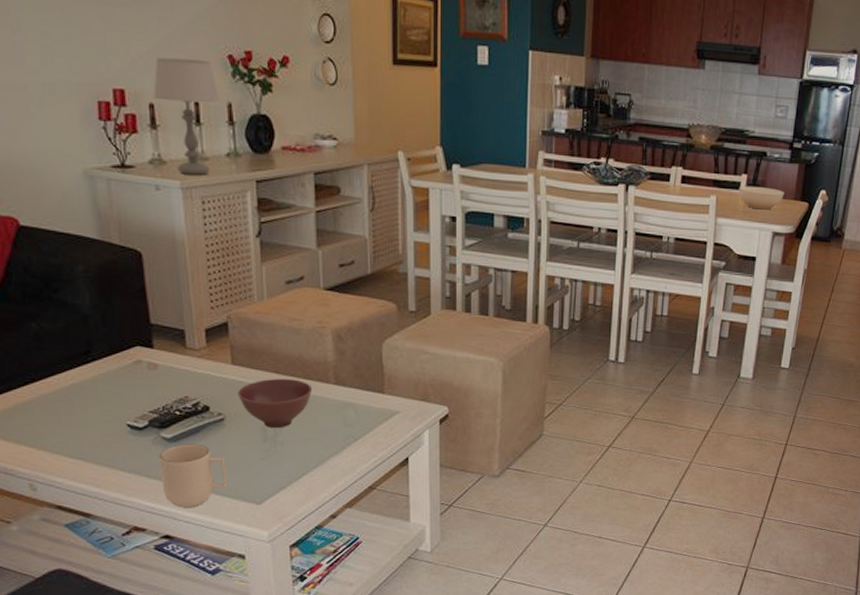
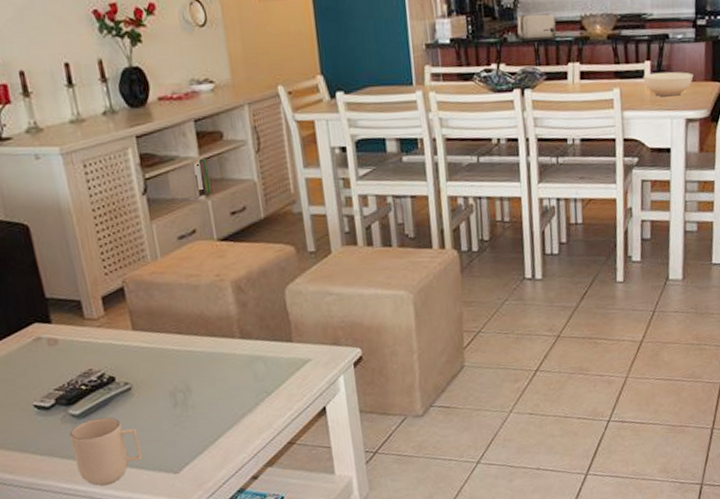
table lamp: present [153,57,220,175] -> none [20,19,90,140]
bowl: present [237,378,313,429] -> none [141,338,219,392]
books: none [282,210,324,248] -> present [167,158,213,200]
toaster: none [629,116,667,144] -> present [517,13,558,43]

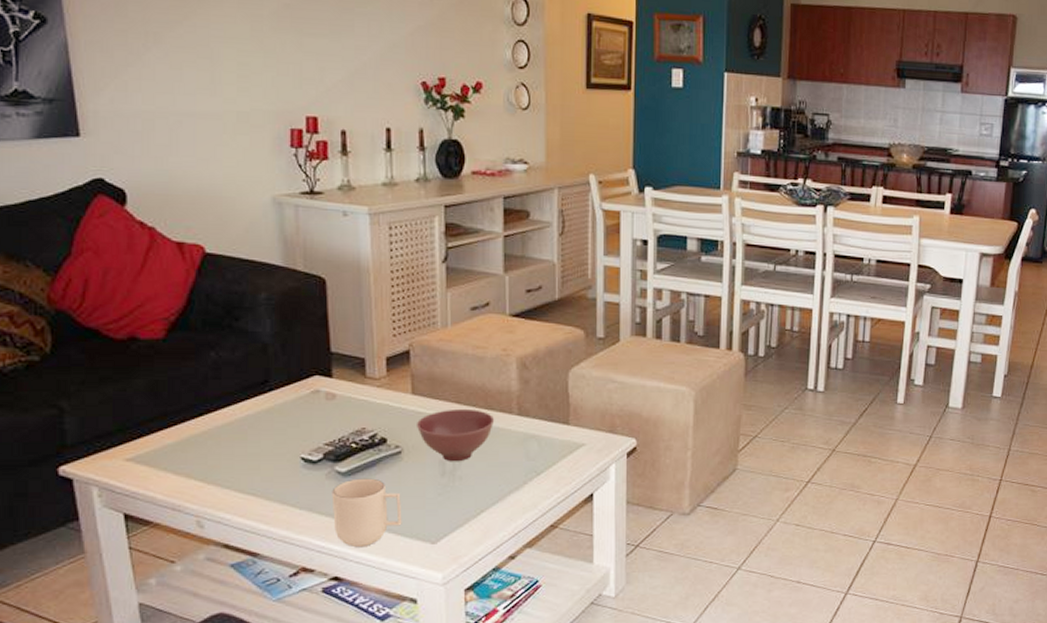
bowl: none [141,338,219,392] -> present [416,408,495,462]
books: present [167,158,213,200] -> none [469,234,512,273]
toaster: present [517,13,558,43] -> none [827,136,867,164]
bowl: present [643,71,694,97] -> none [943,205,992,230]

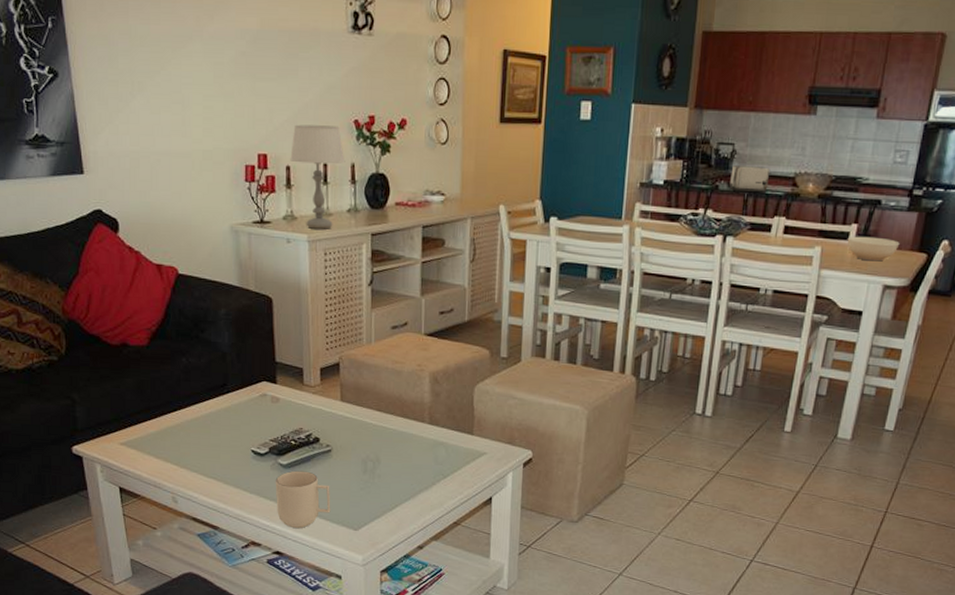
table lamp: none [346,85,412,201] -> present [290,124,345,229]
bowl: present [416,408,495,462] -> none [343,415,410,462]
toaster: none [827,136,867,164] -> present [729,166,772,193]
bowl: none [943,205,992,230] -> present [847,236,900,262]

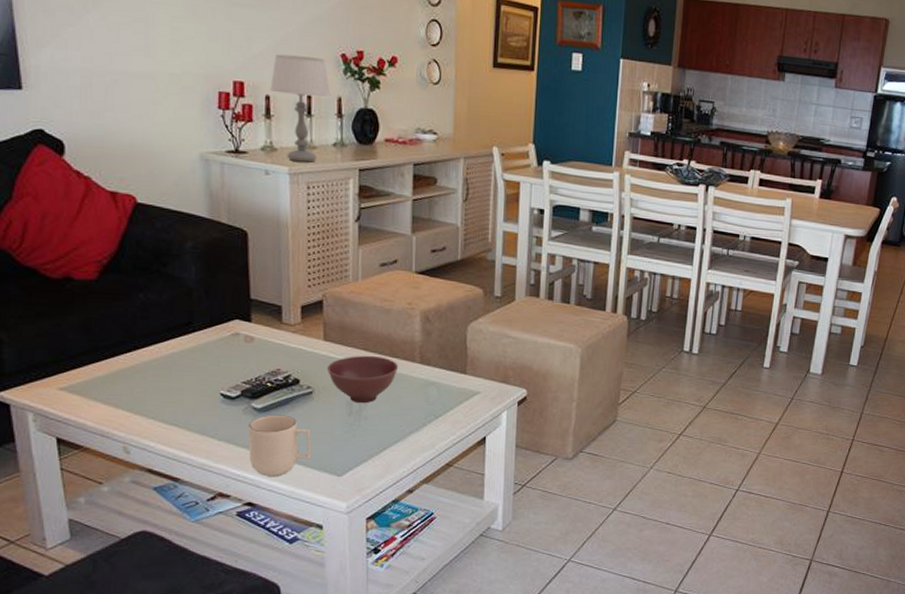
bowl: none [343,415,410,462] -> present [326,355,399,404]
toaster: present [729,166,772,193] -> none [710,122,747,149]
bowl: present [847,236,900,262] -> none [813,190,857,214]

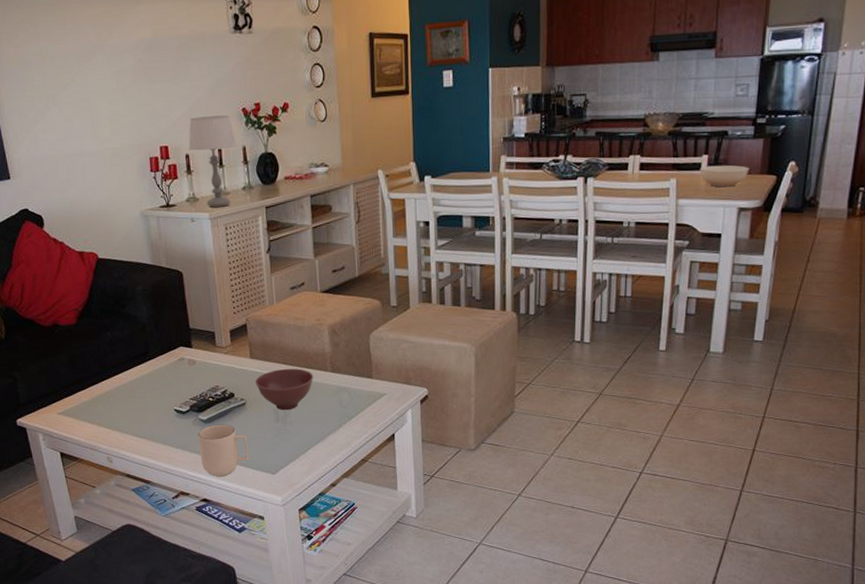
bowl: none [813,190,857,214] -> present [700,165,749,188]

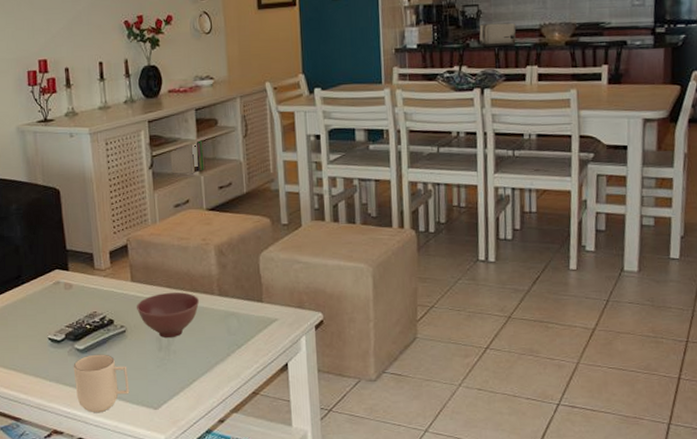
table lamp: present [188,115,237,208] -> none [68,28,119,122]
books: none [286,226,320,259] -> present [170,140,206,175]
toaster: none [585,112,623,137] -> present [479,22,518,48]
bowl: present [700,165,749,188] -> none [600,75,652,98]

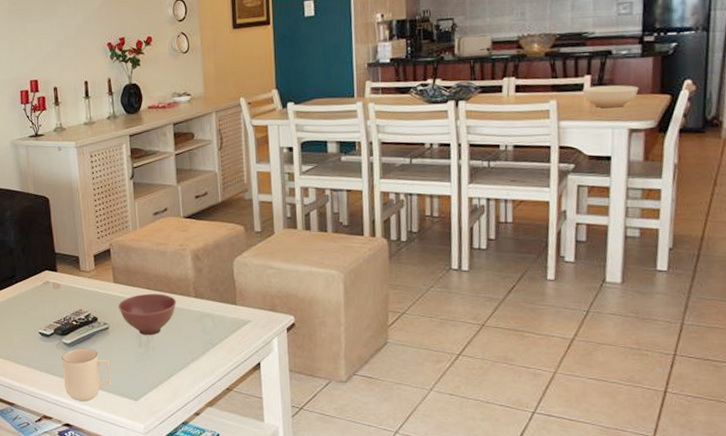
books: present [170,140,206,175] -> none [150,153,183,185]
bowl: none [600,75,652,98] -> present [582,85,639,108]

